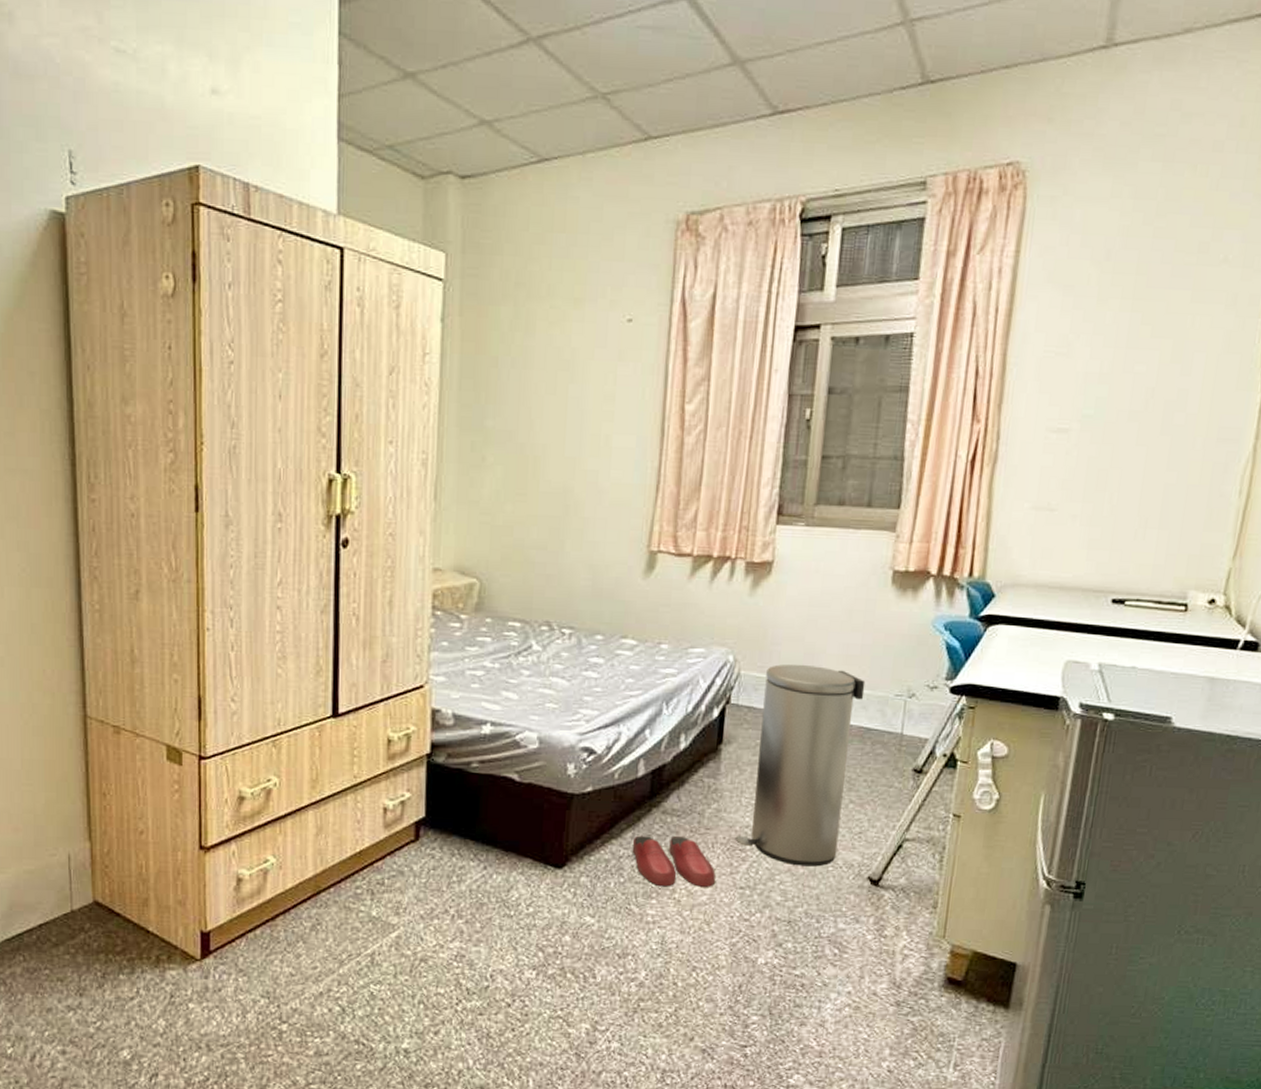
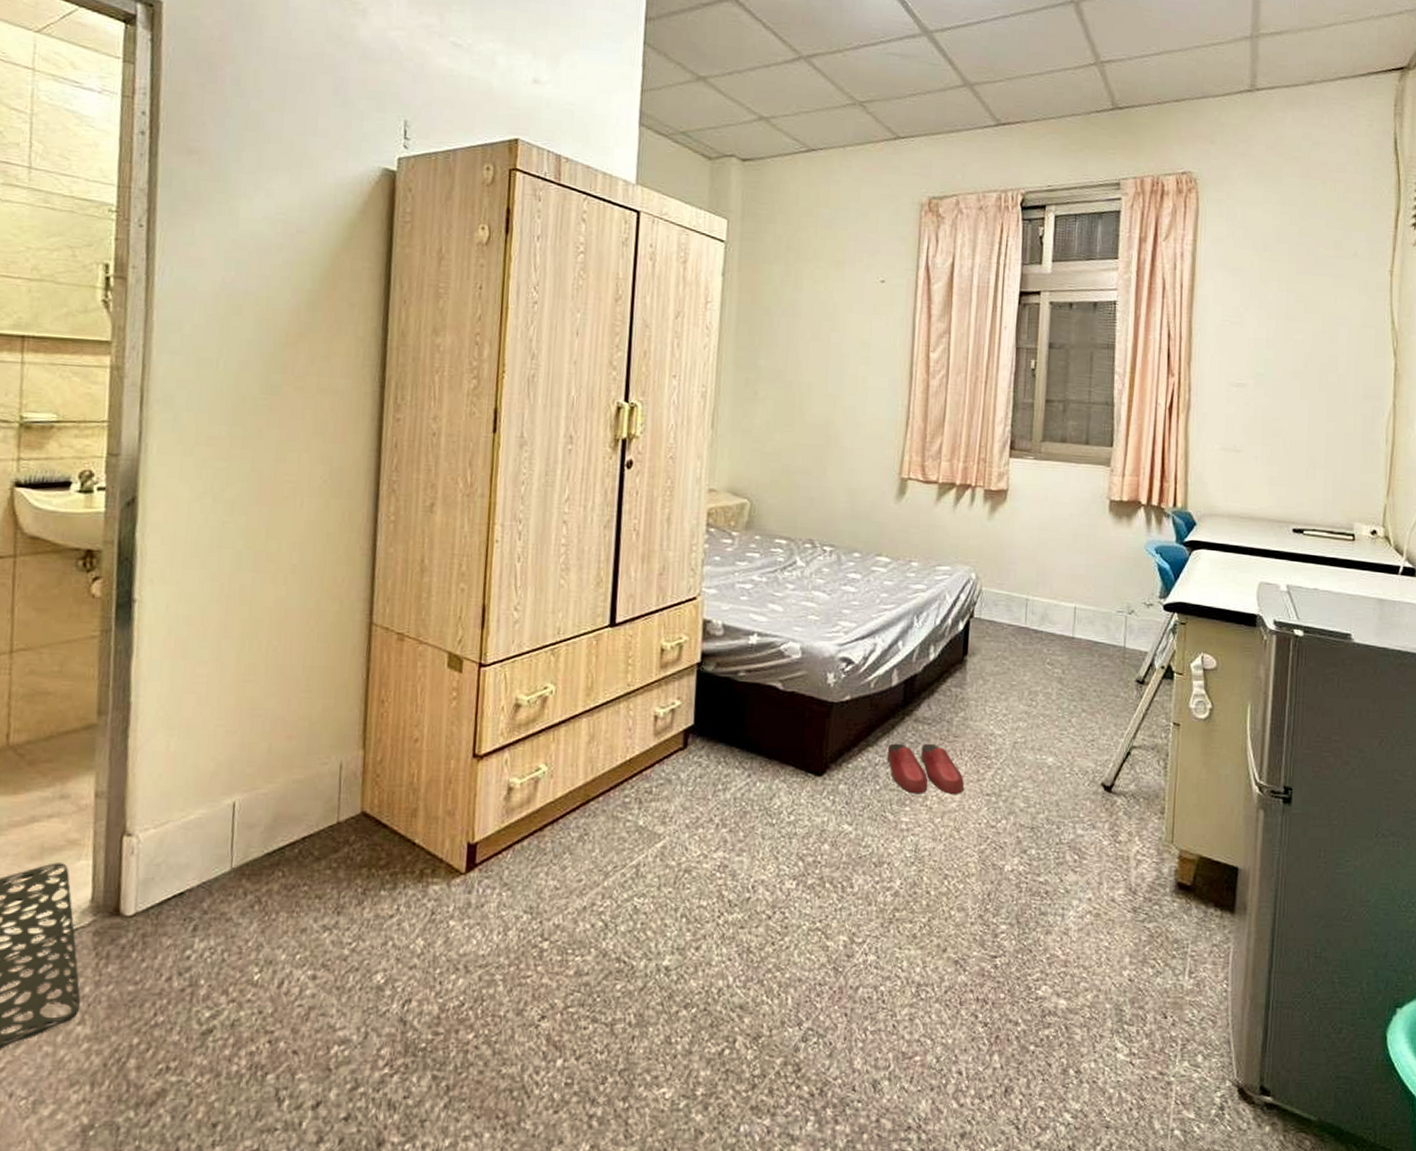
pedal bin: present [735,664,866,867] -> none [981,582,1091,773]

